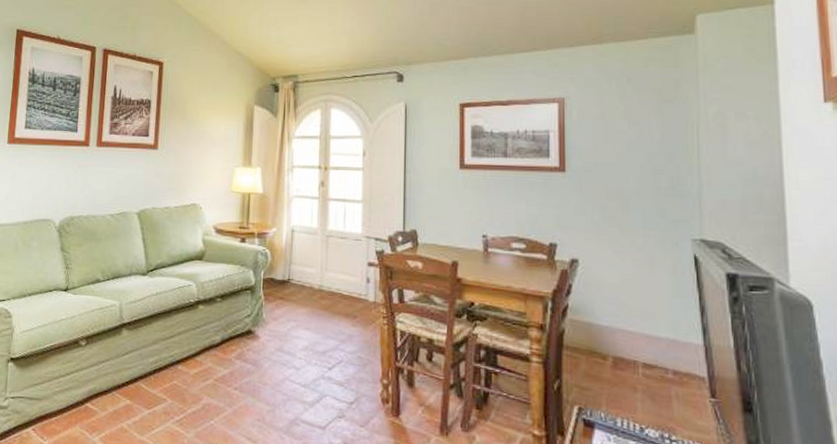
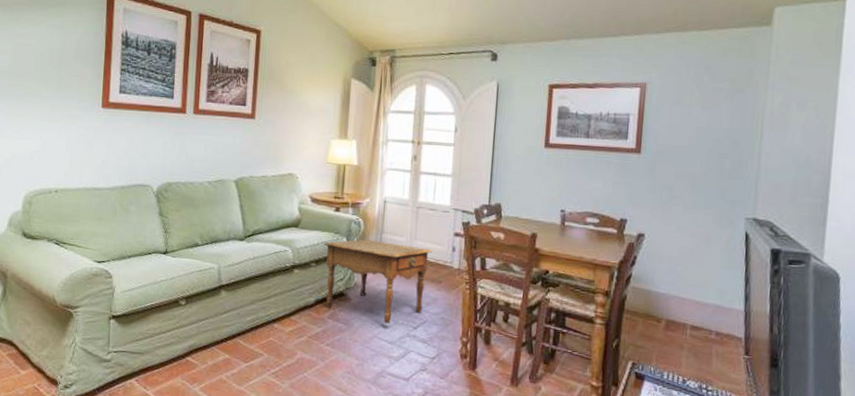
side table: none [229,271,346,365] -> present [323,239,433,325]

